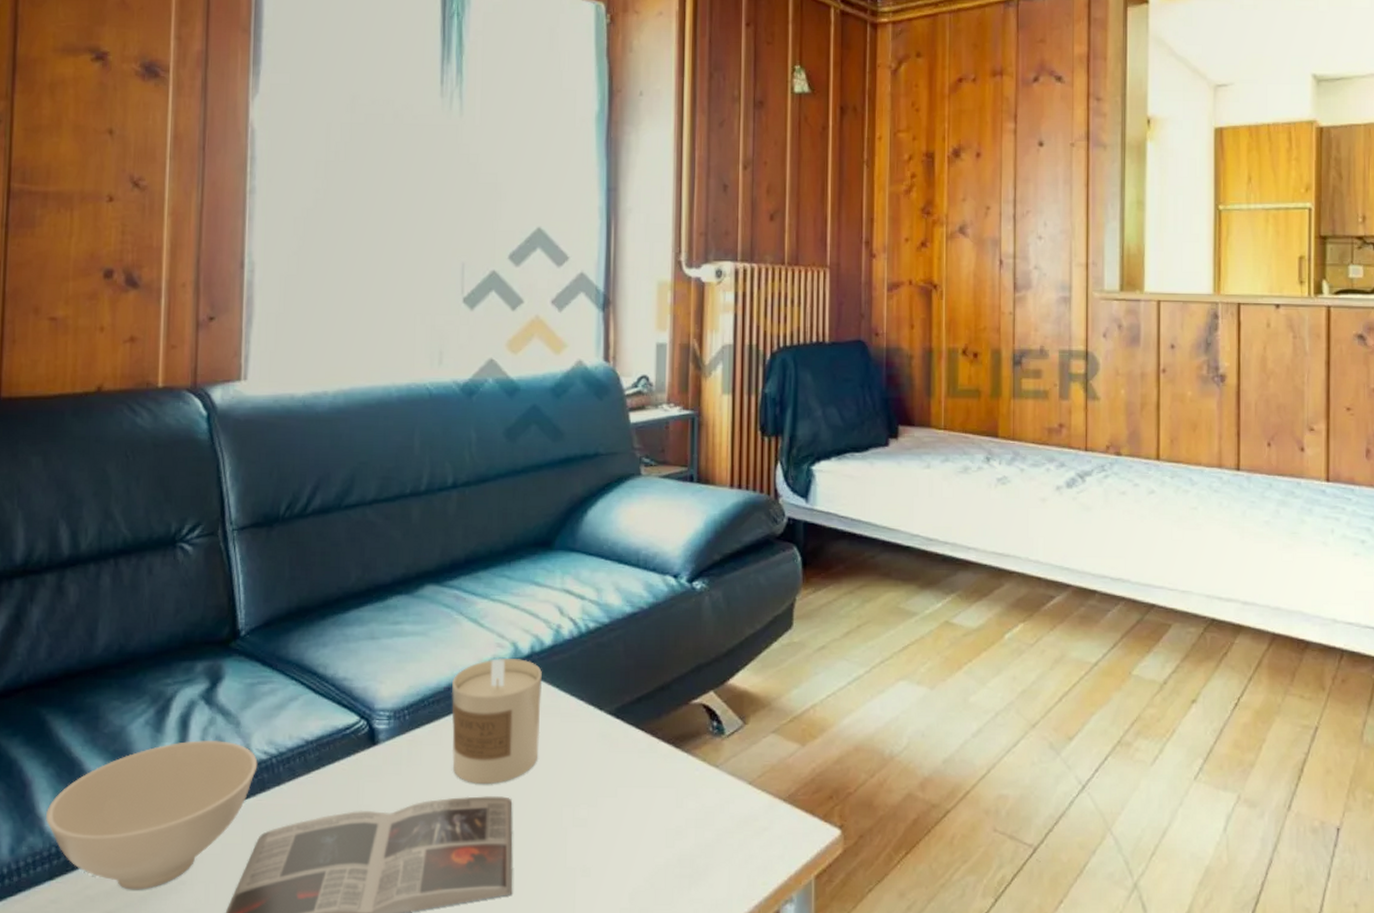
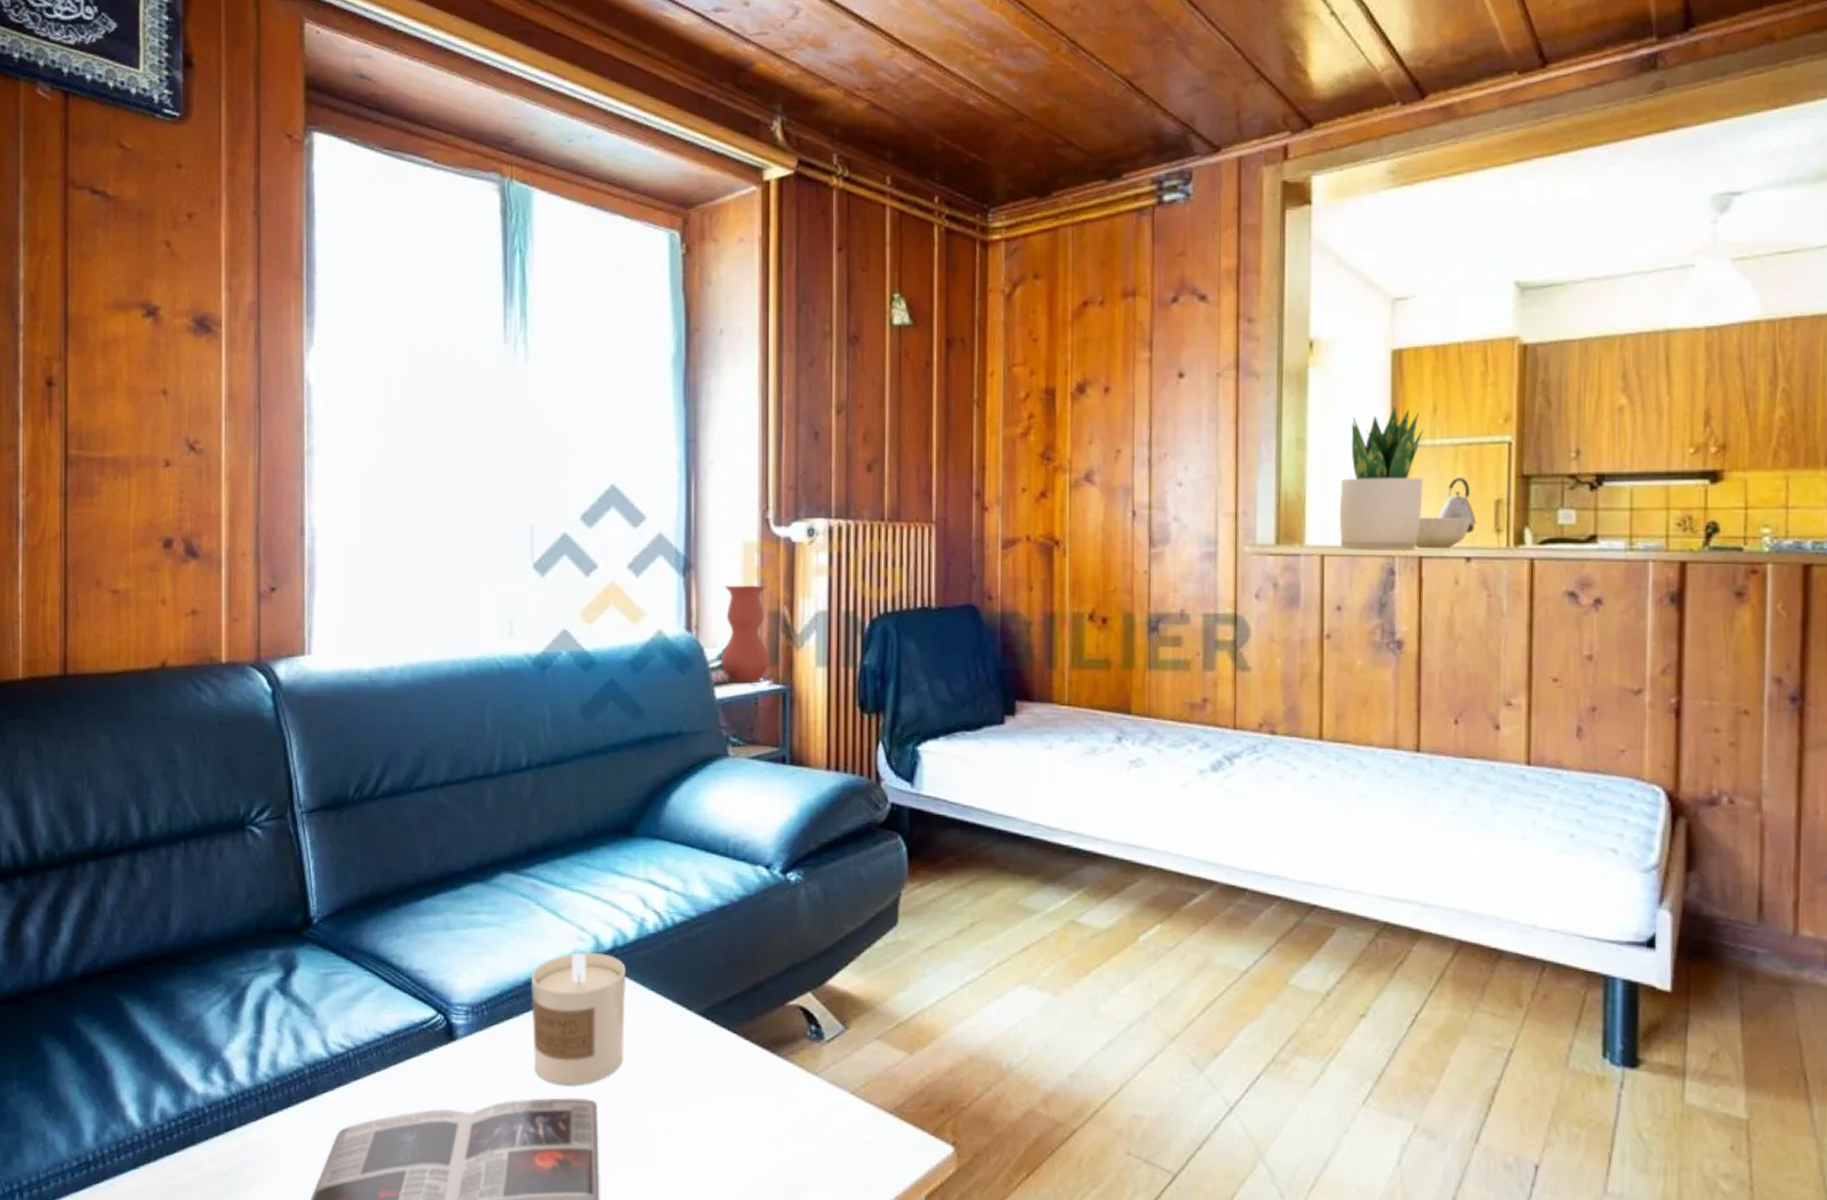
bowl: present [46,739,258,890] -> none [128,1030,334,1183]
vase: none [635,320,680,409] -> present [720,585,769,684]
planter: none [1172,176,1241,298] -> present [1339,407,1423,551]
bowl: none [1235,270,1280,297] -> present [1415,517,1471,549]
kettle: none [1251,236,1284,285] -> present [1436,476,1477,534]

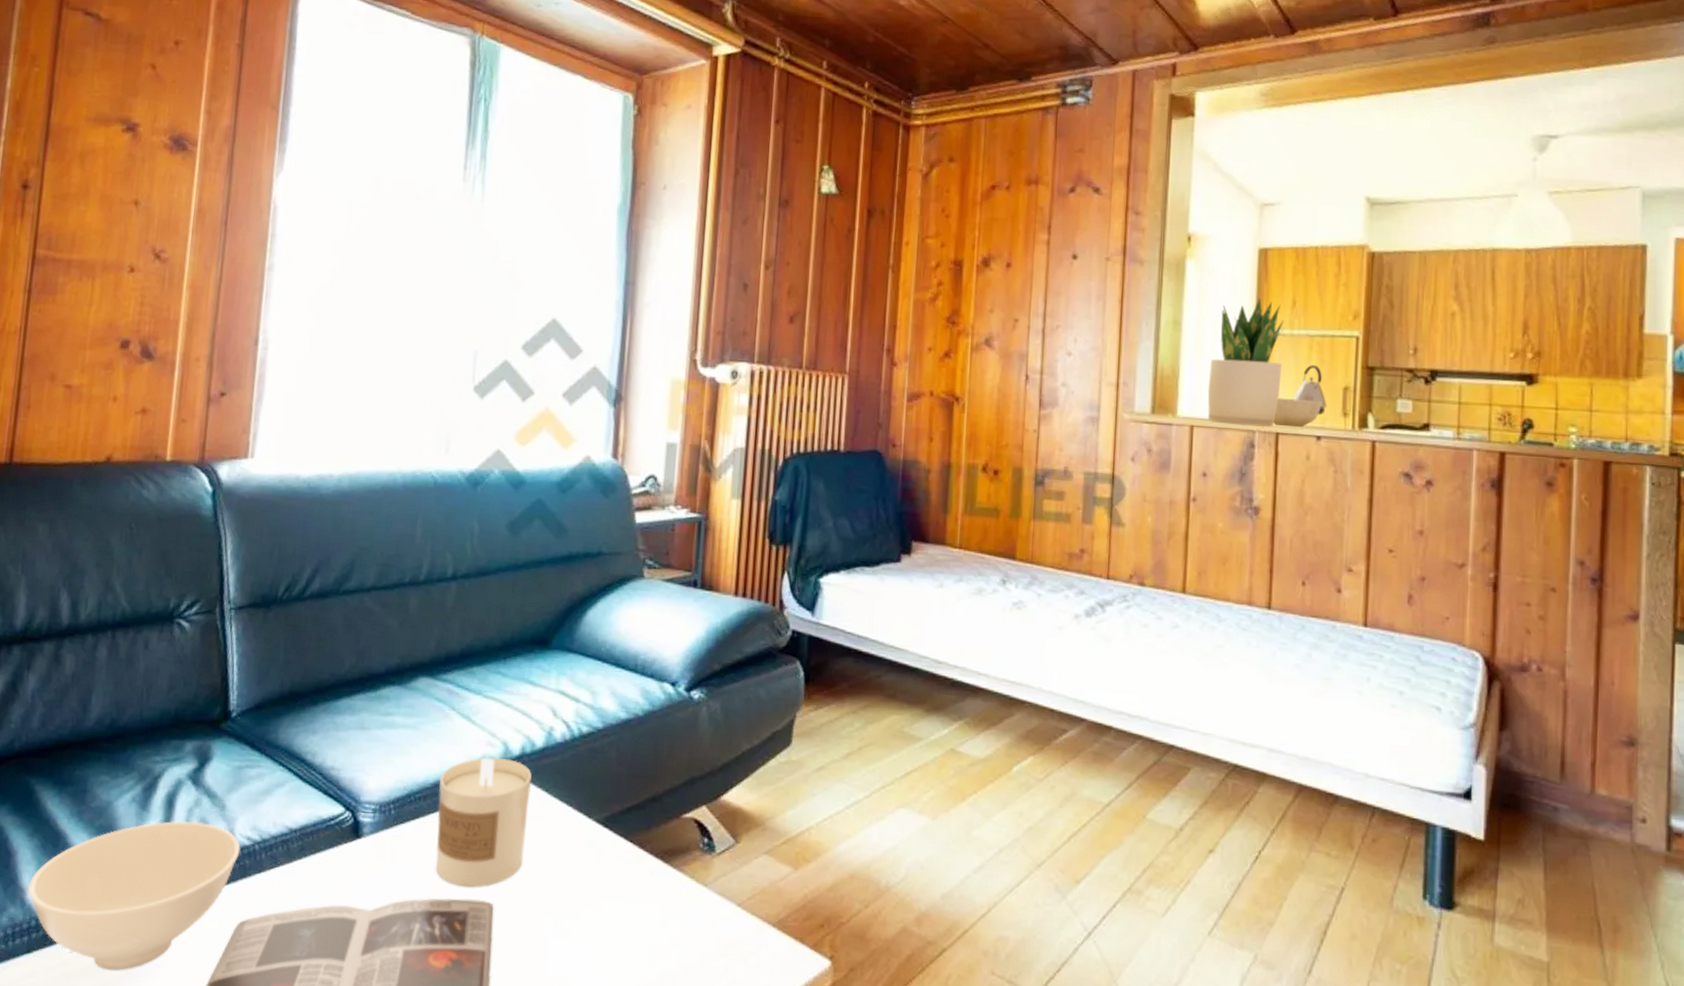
bowl: none [128,1030,334,1183] -> present [28,821,241,970]
vase: present [720,585,769,684] -> none [642,418,691,511]

